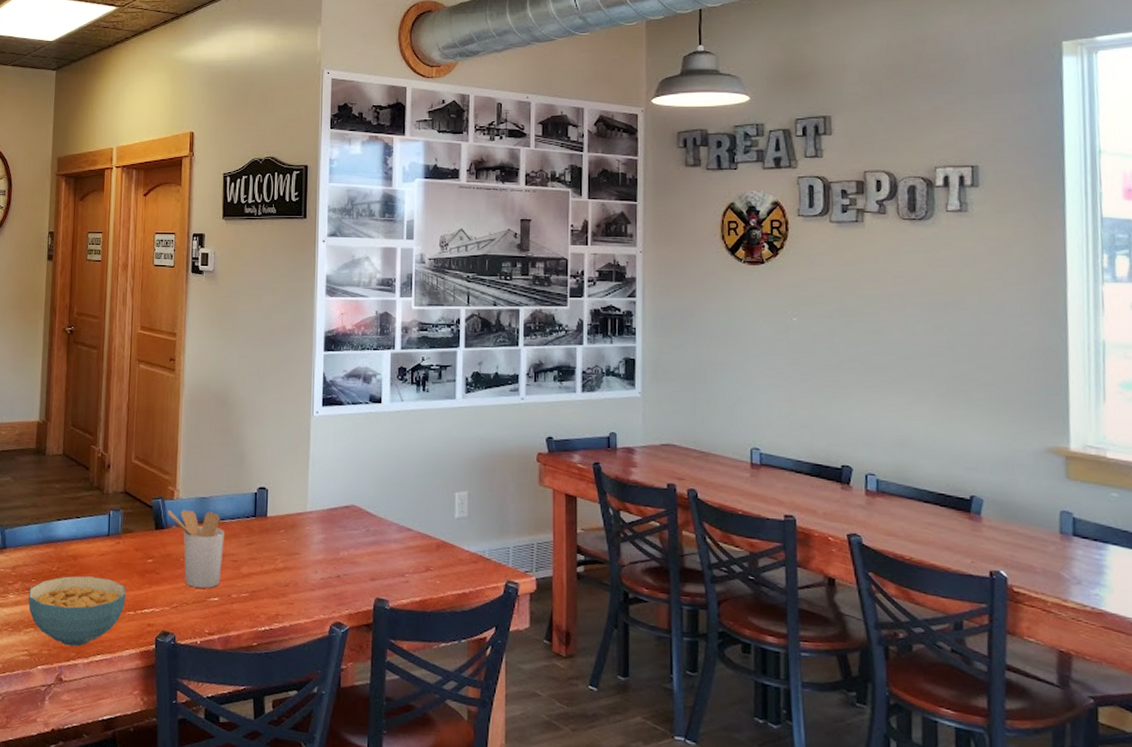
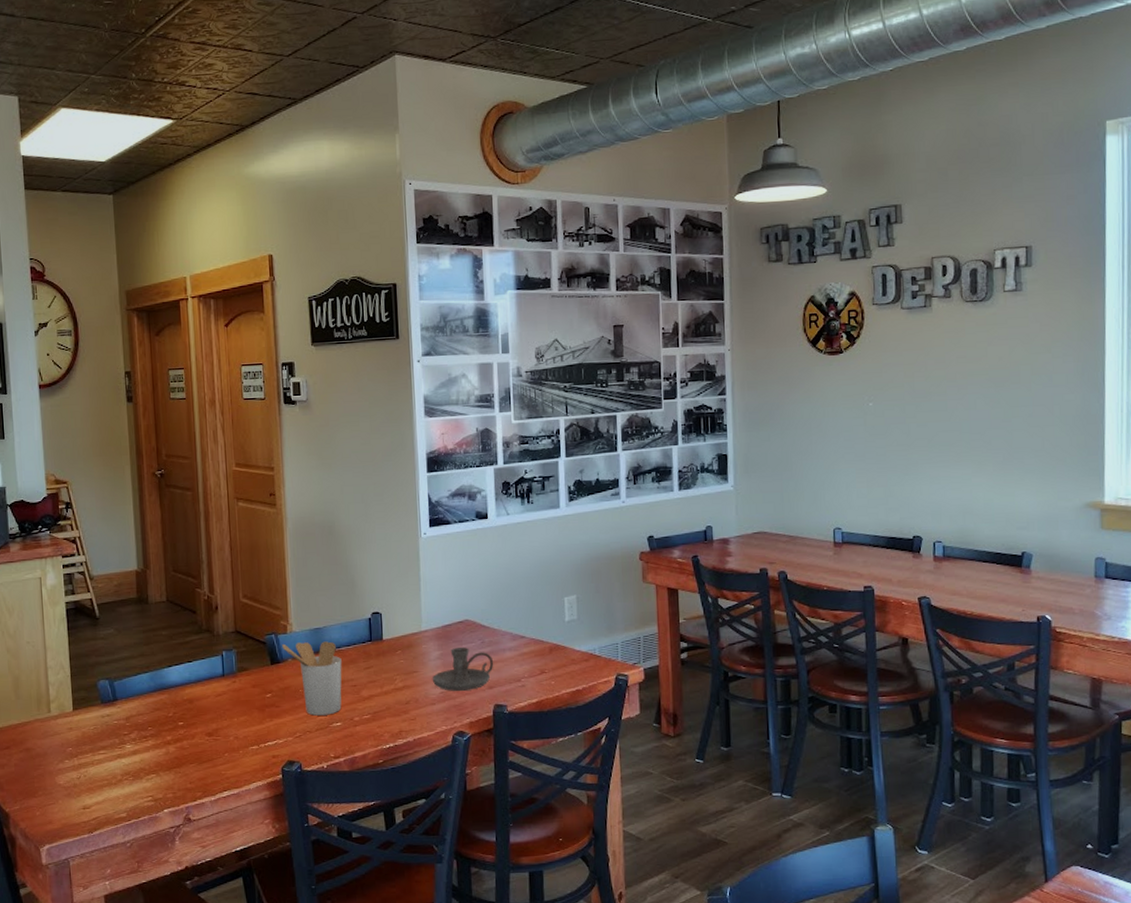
cereal bowl: present [28,576,126,647] -> none [146,717,248,787]
candle holder: none [313,532,378,580] -> present [432,646,494,691]

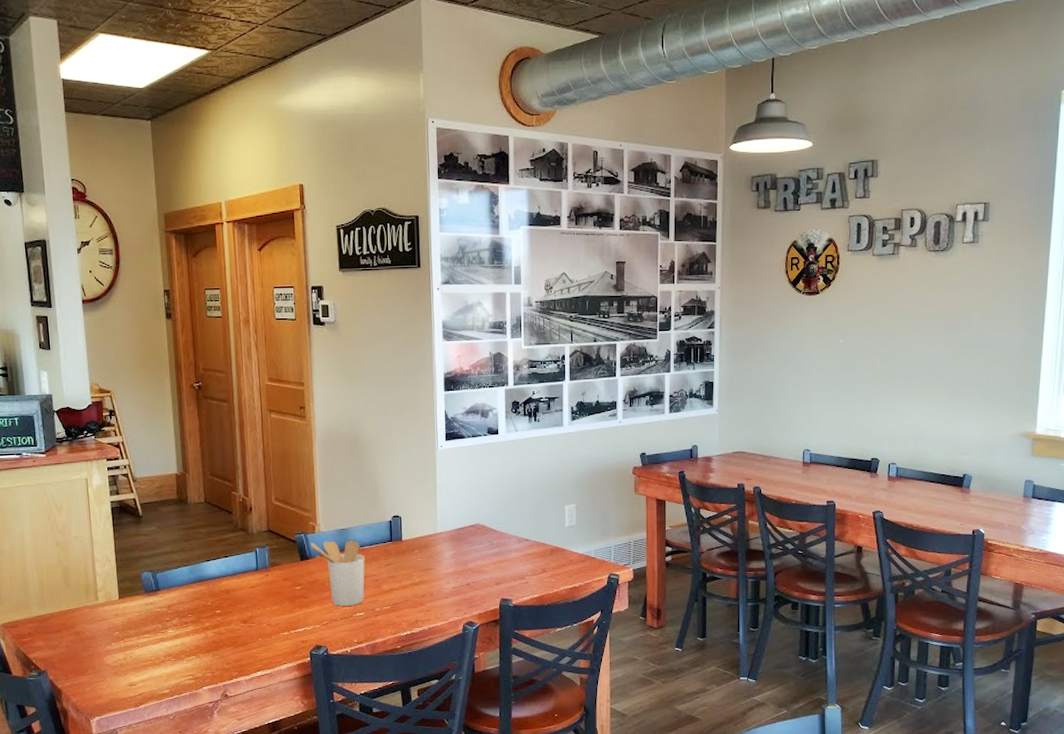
candle holder: present [432,646,494,691] -> none [445,547,501,586]

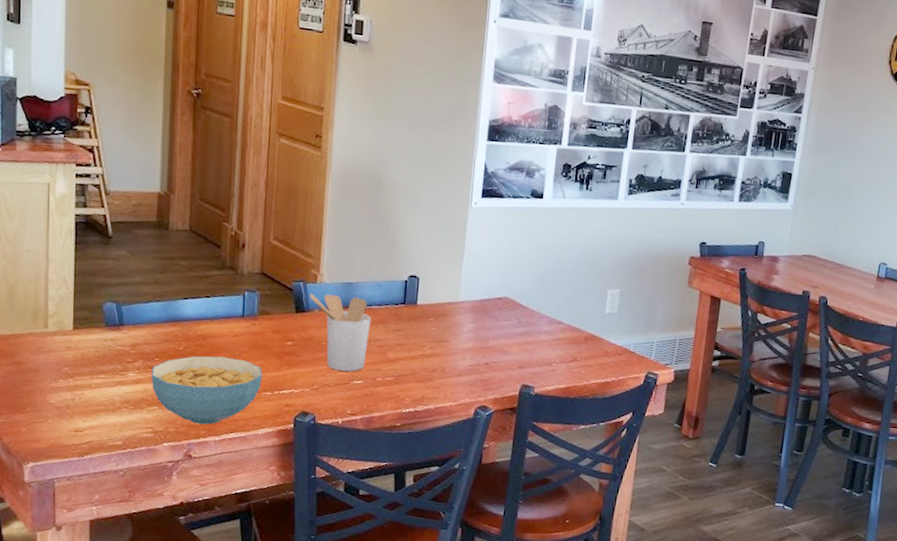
cereal bowl: none [186,606,279,667] -> present [151,356,263,425]

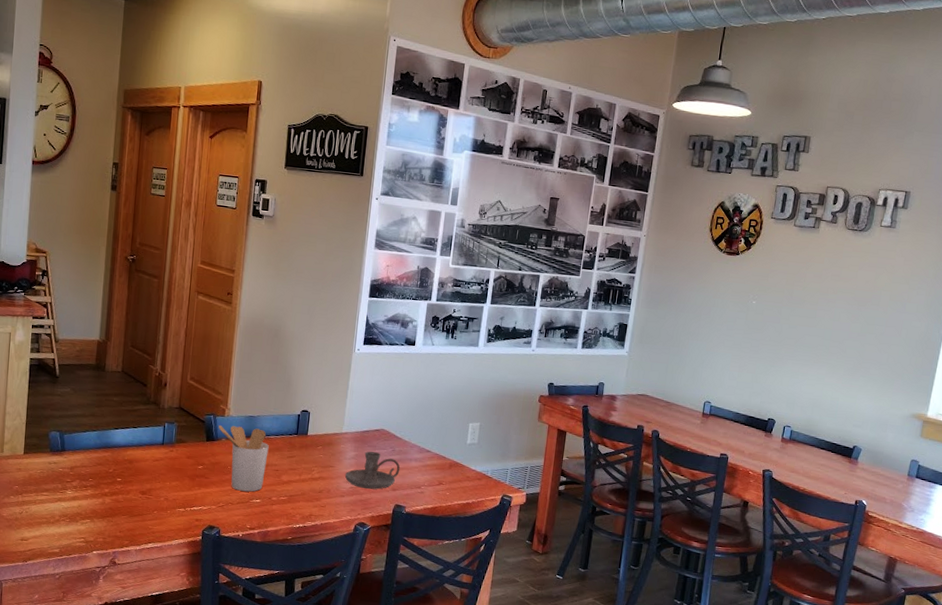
cereal bowl: present [151,356,263,425] -> none [85,477,177,536]
candle holder: none [462,323,528,368] -> present [344,451,401,490]

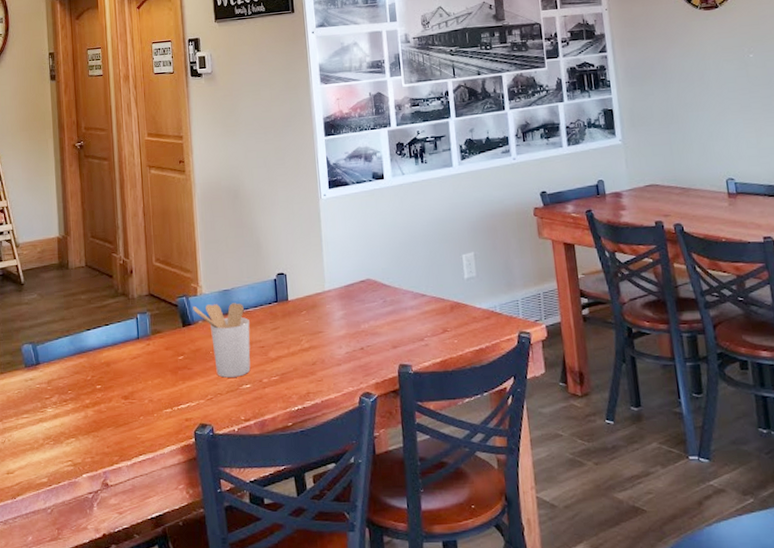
candle holder: present [344,451,401,490] -> none [337,306,397,351]

